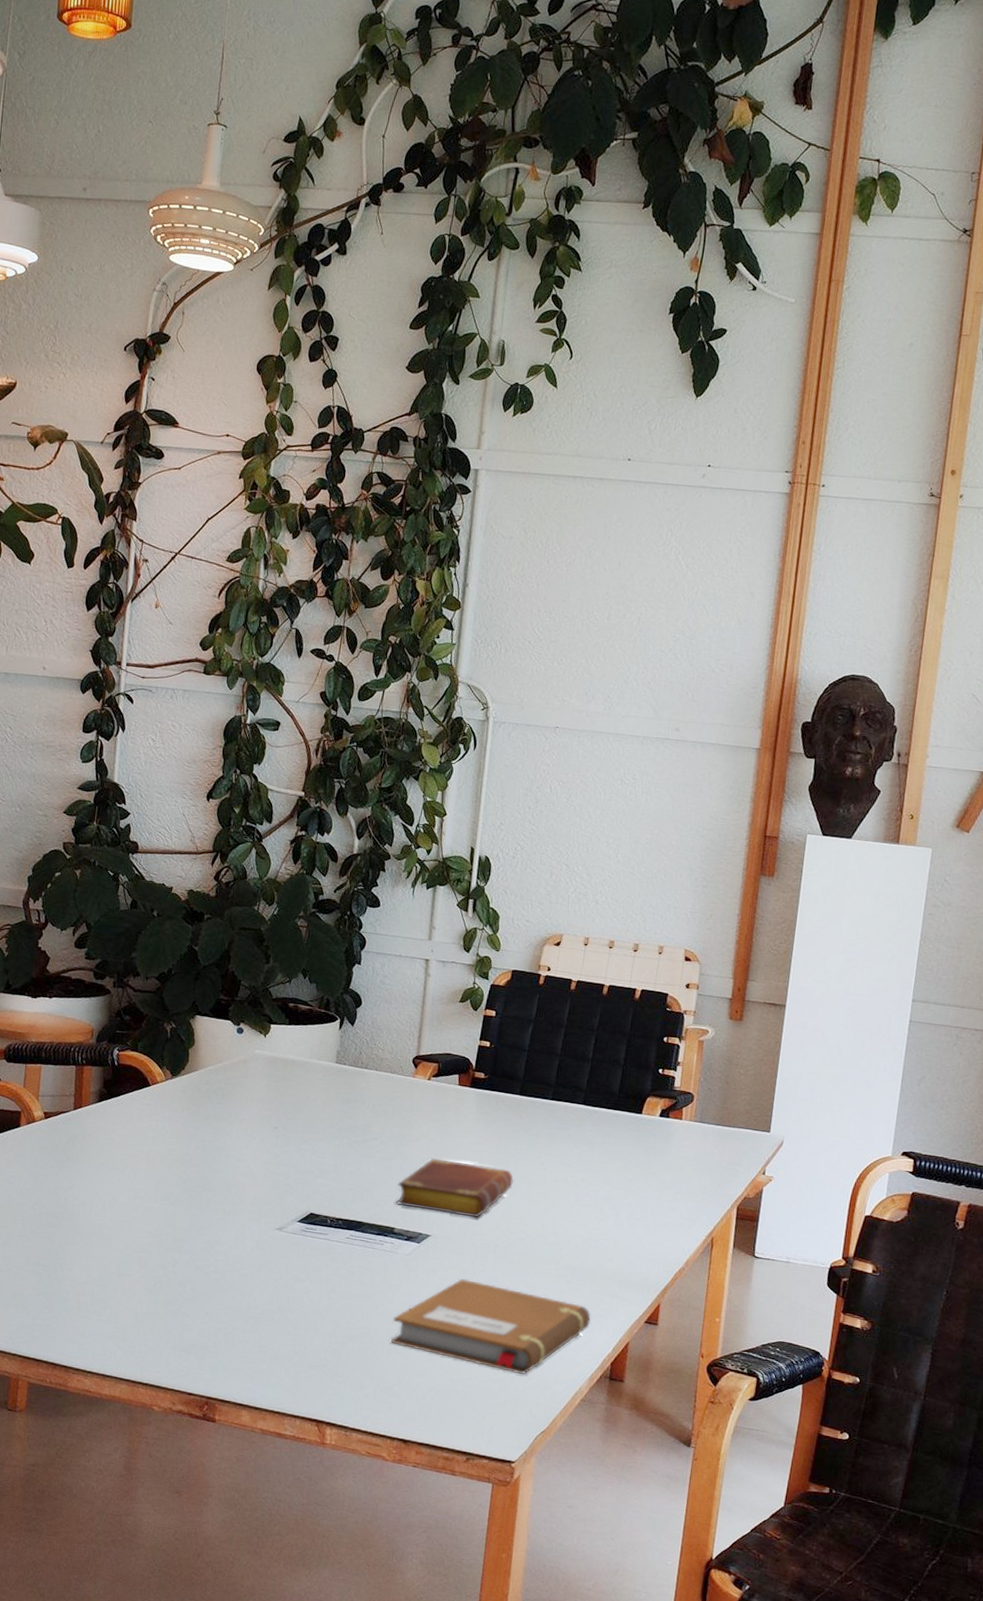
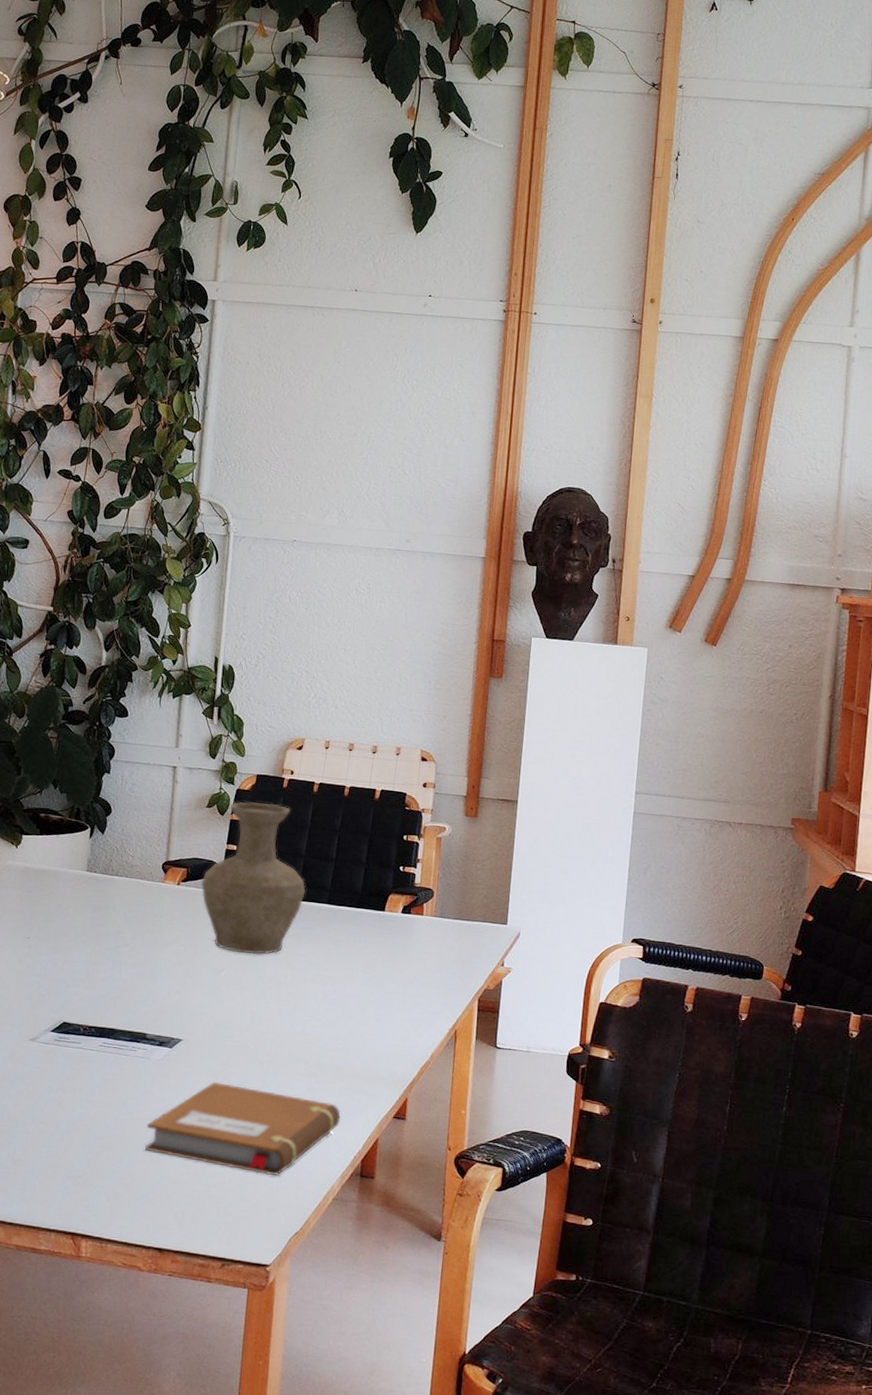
book: present [396,1158,514,1218] -> none [148,962,262,1020]
vase: none [452,997,561,1154] -> present [200,802,306,955]

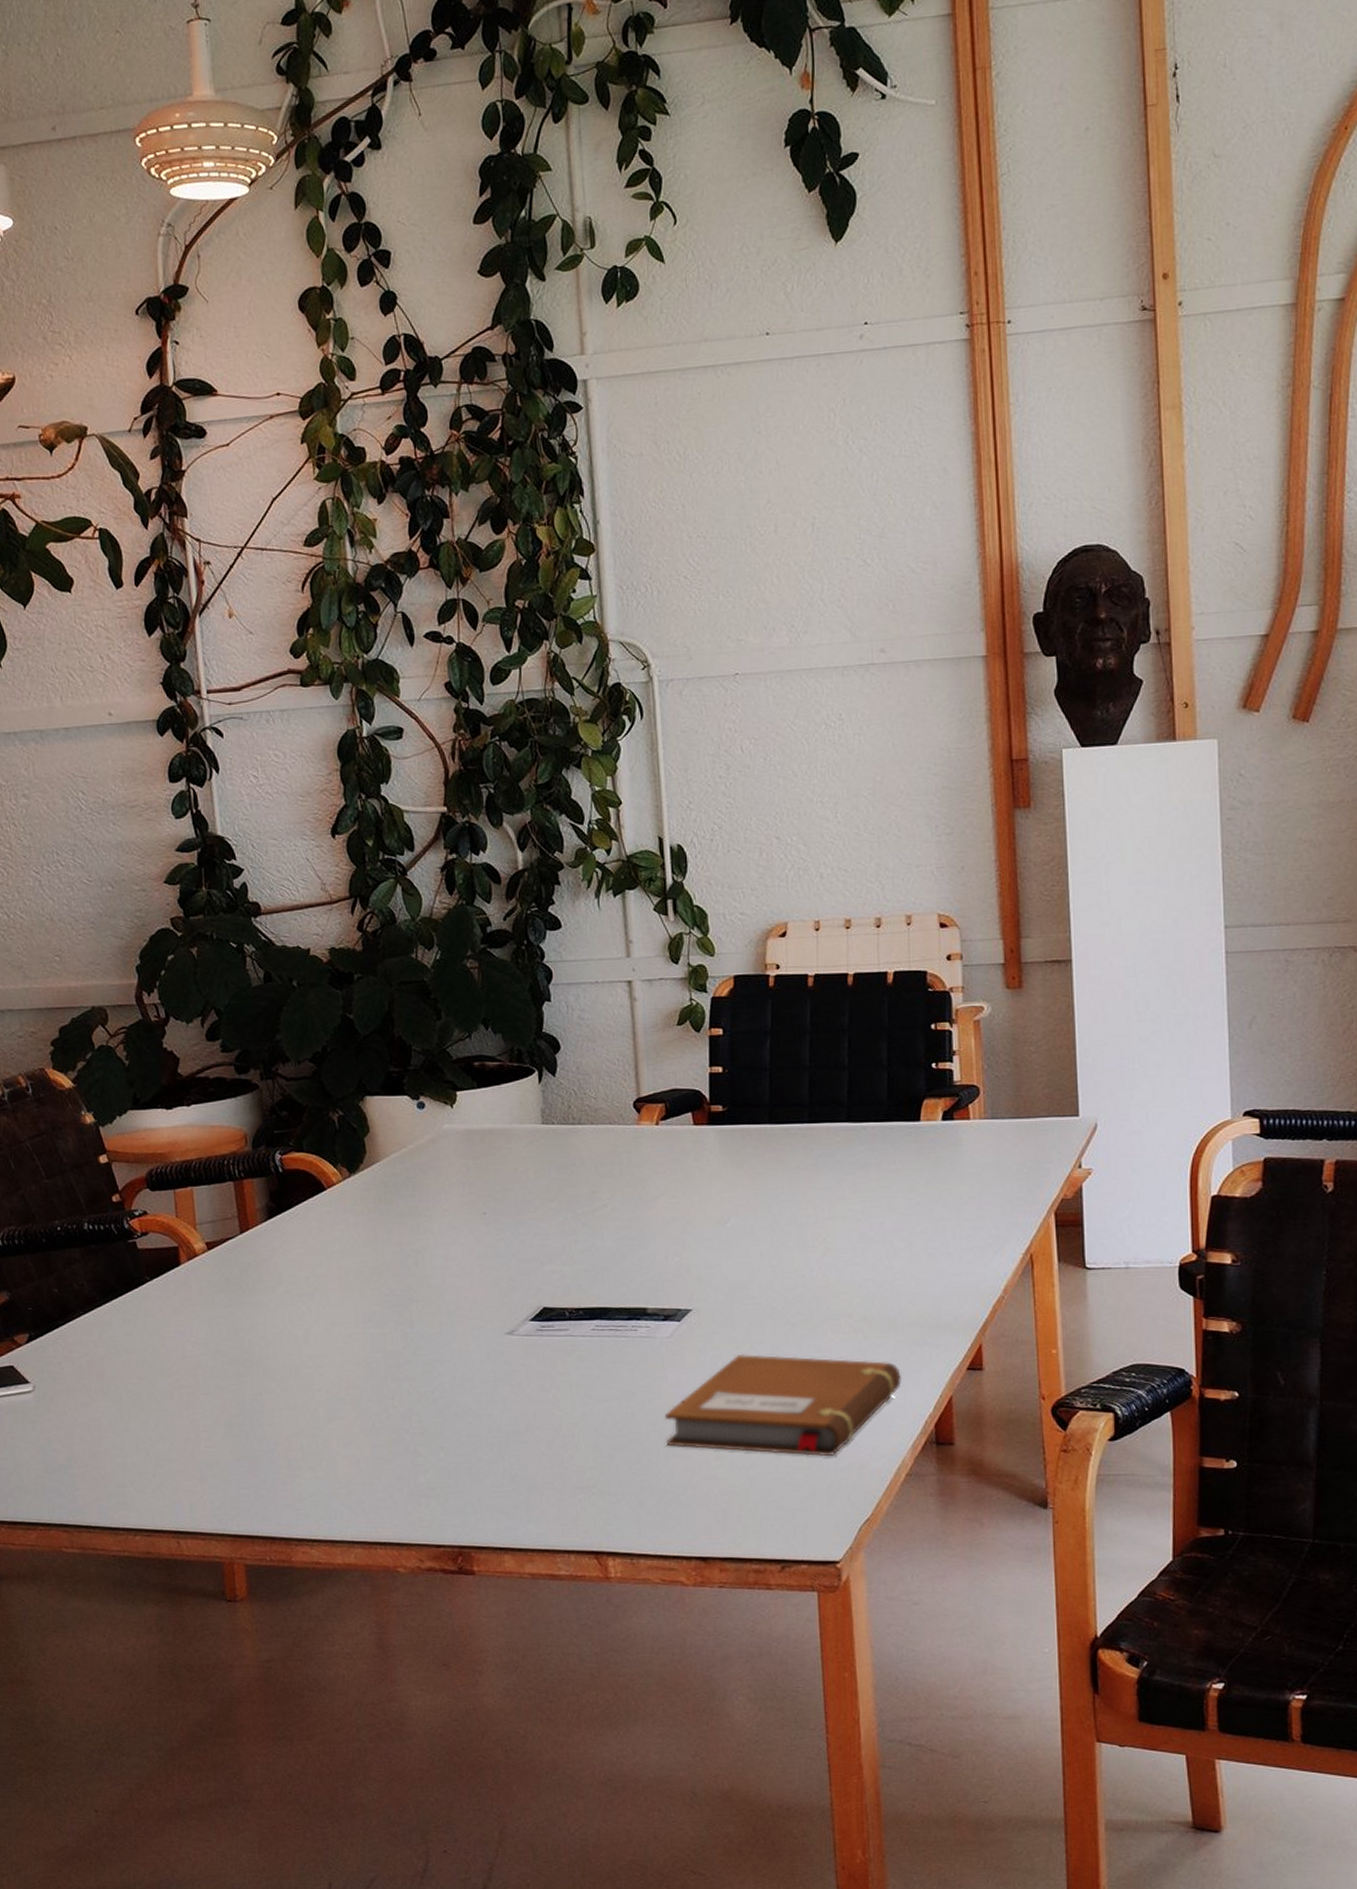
vase: present [200,802,306,955] -> none [684,1008,817,1197]

